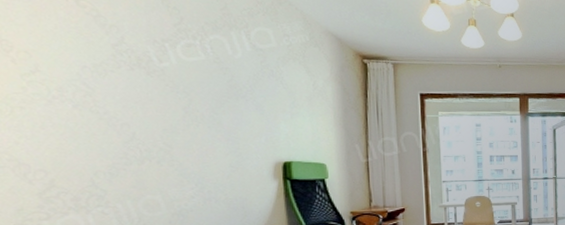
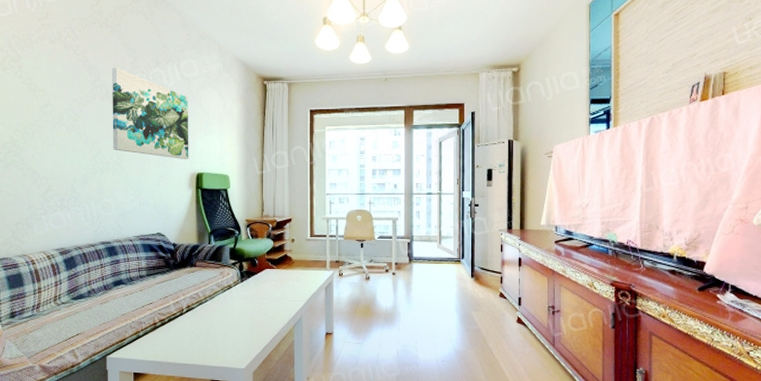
wall art: none [144,28,271,146] -> present [112,67,189,159]

